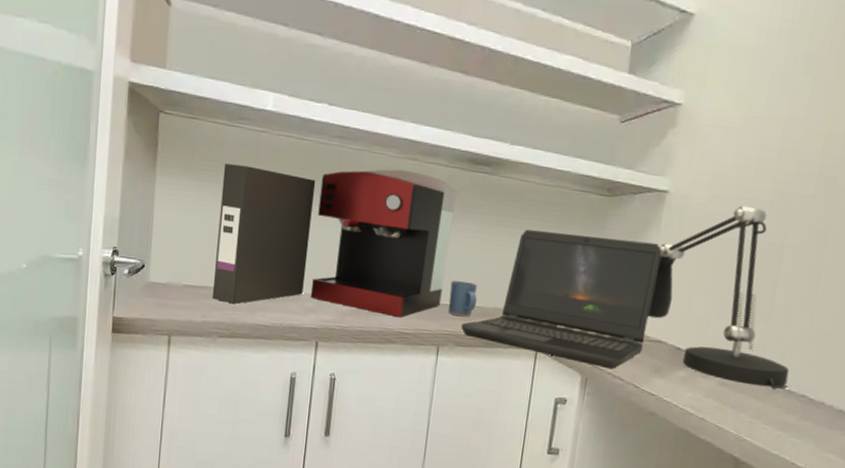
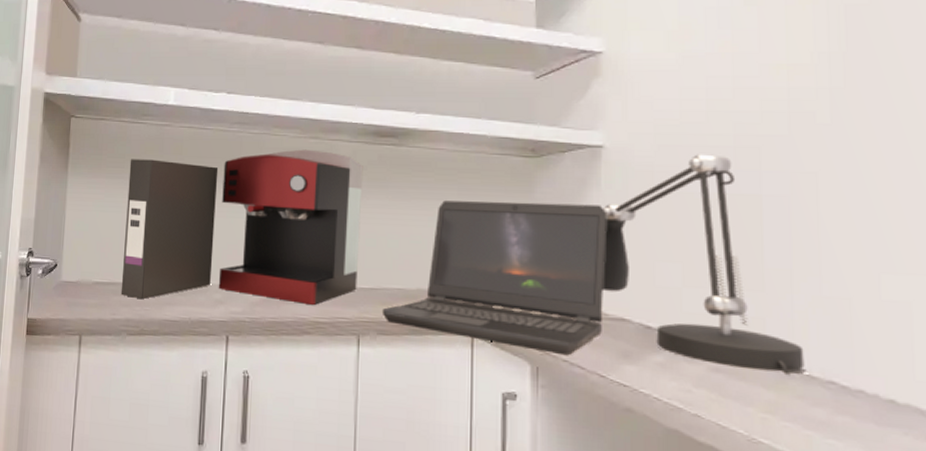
mug: present [448,280,477,317] -> none [365,261,397,301]

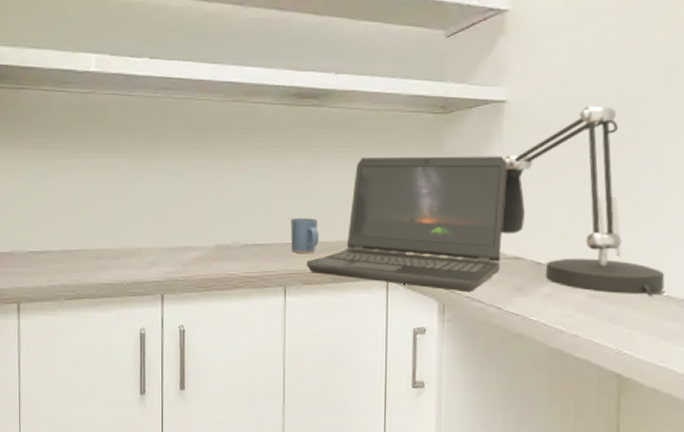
binder: present [120,159,219,299] -> none [54,128,145,265]
coffee maker: present [218,149,363,305] -> none [150,113,286,261]
mug: none [365,261,397,301] -> present [290,218,319,254]

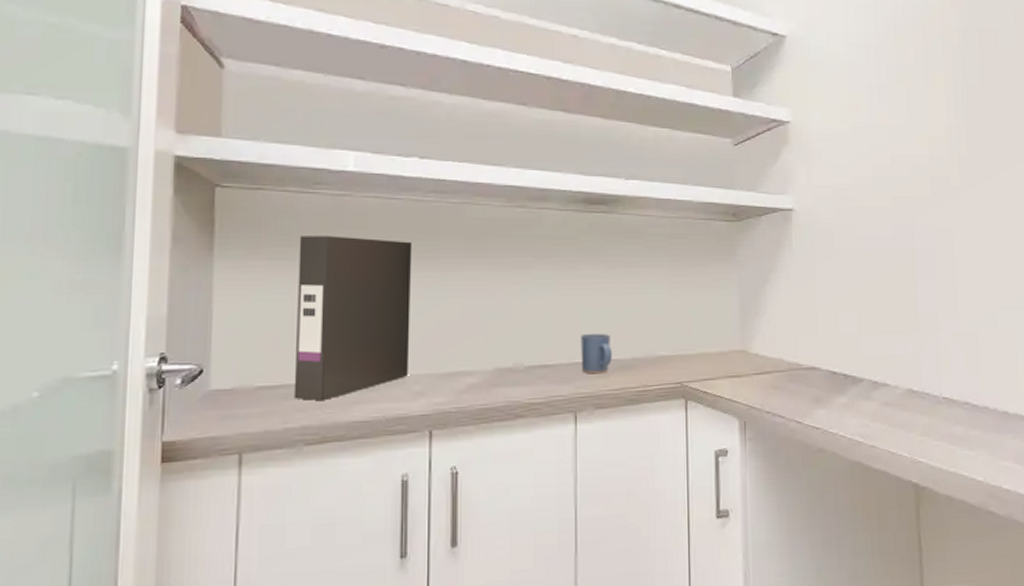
binder: none [54,128,145,265] -> present [293,236,413,400]
laptop computer: present [306,156,508,293] -> none [598,264,799,408]
desk lamp: present [501,105,666,296] -> none [795,214,950,401]

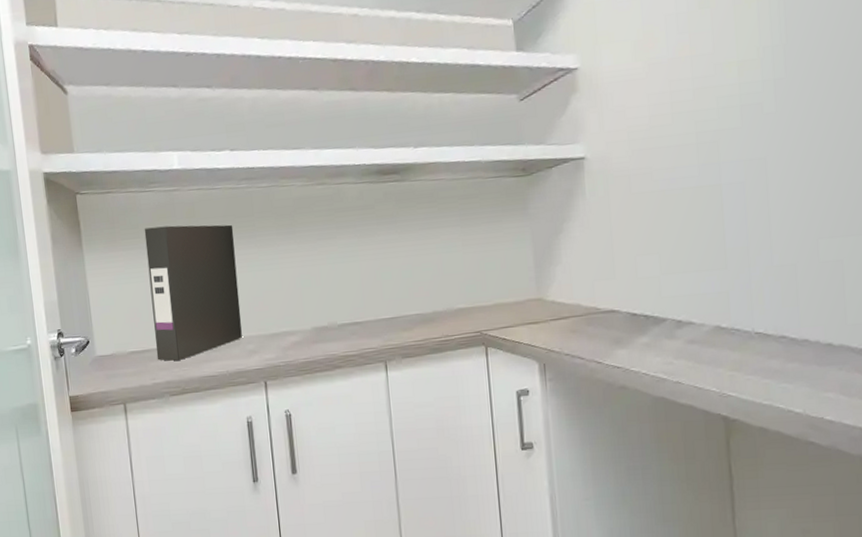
mug: present [580,334,612,374] -> none [384,292,415,328]

